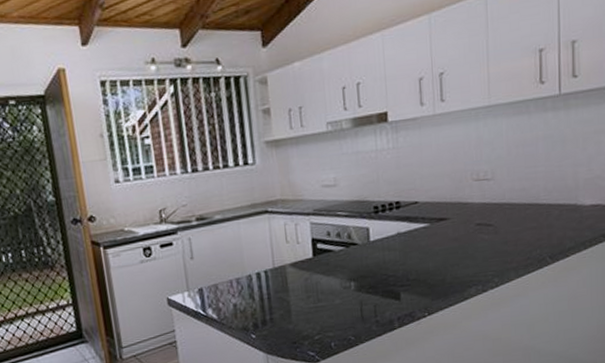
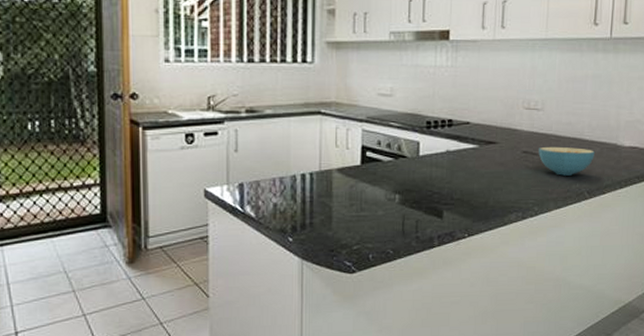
cereal bowl: none [493,213,554,244] -> present [538,146,595,176]

